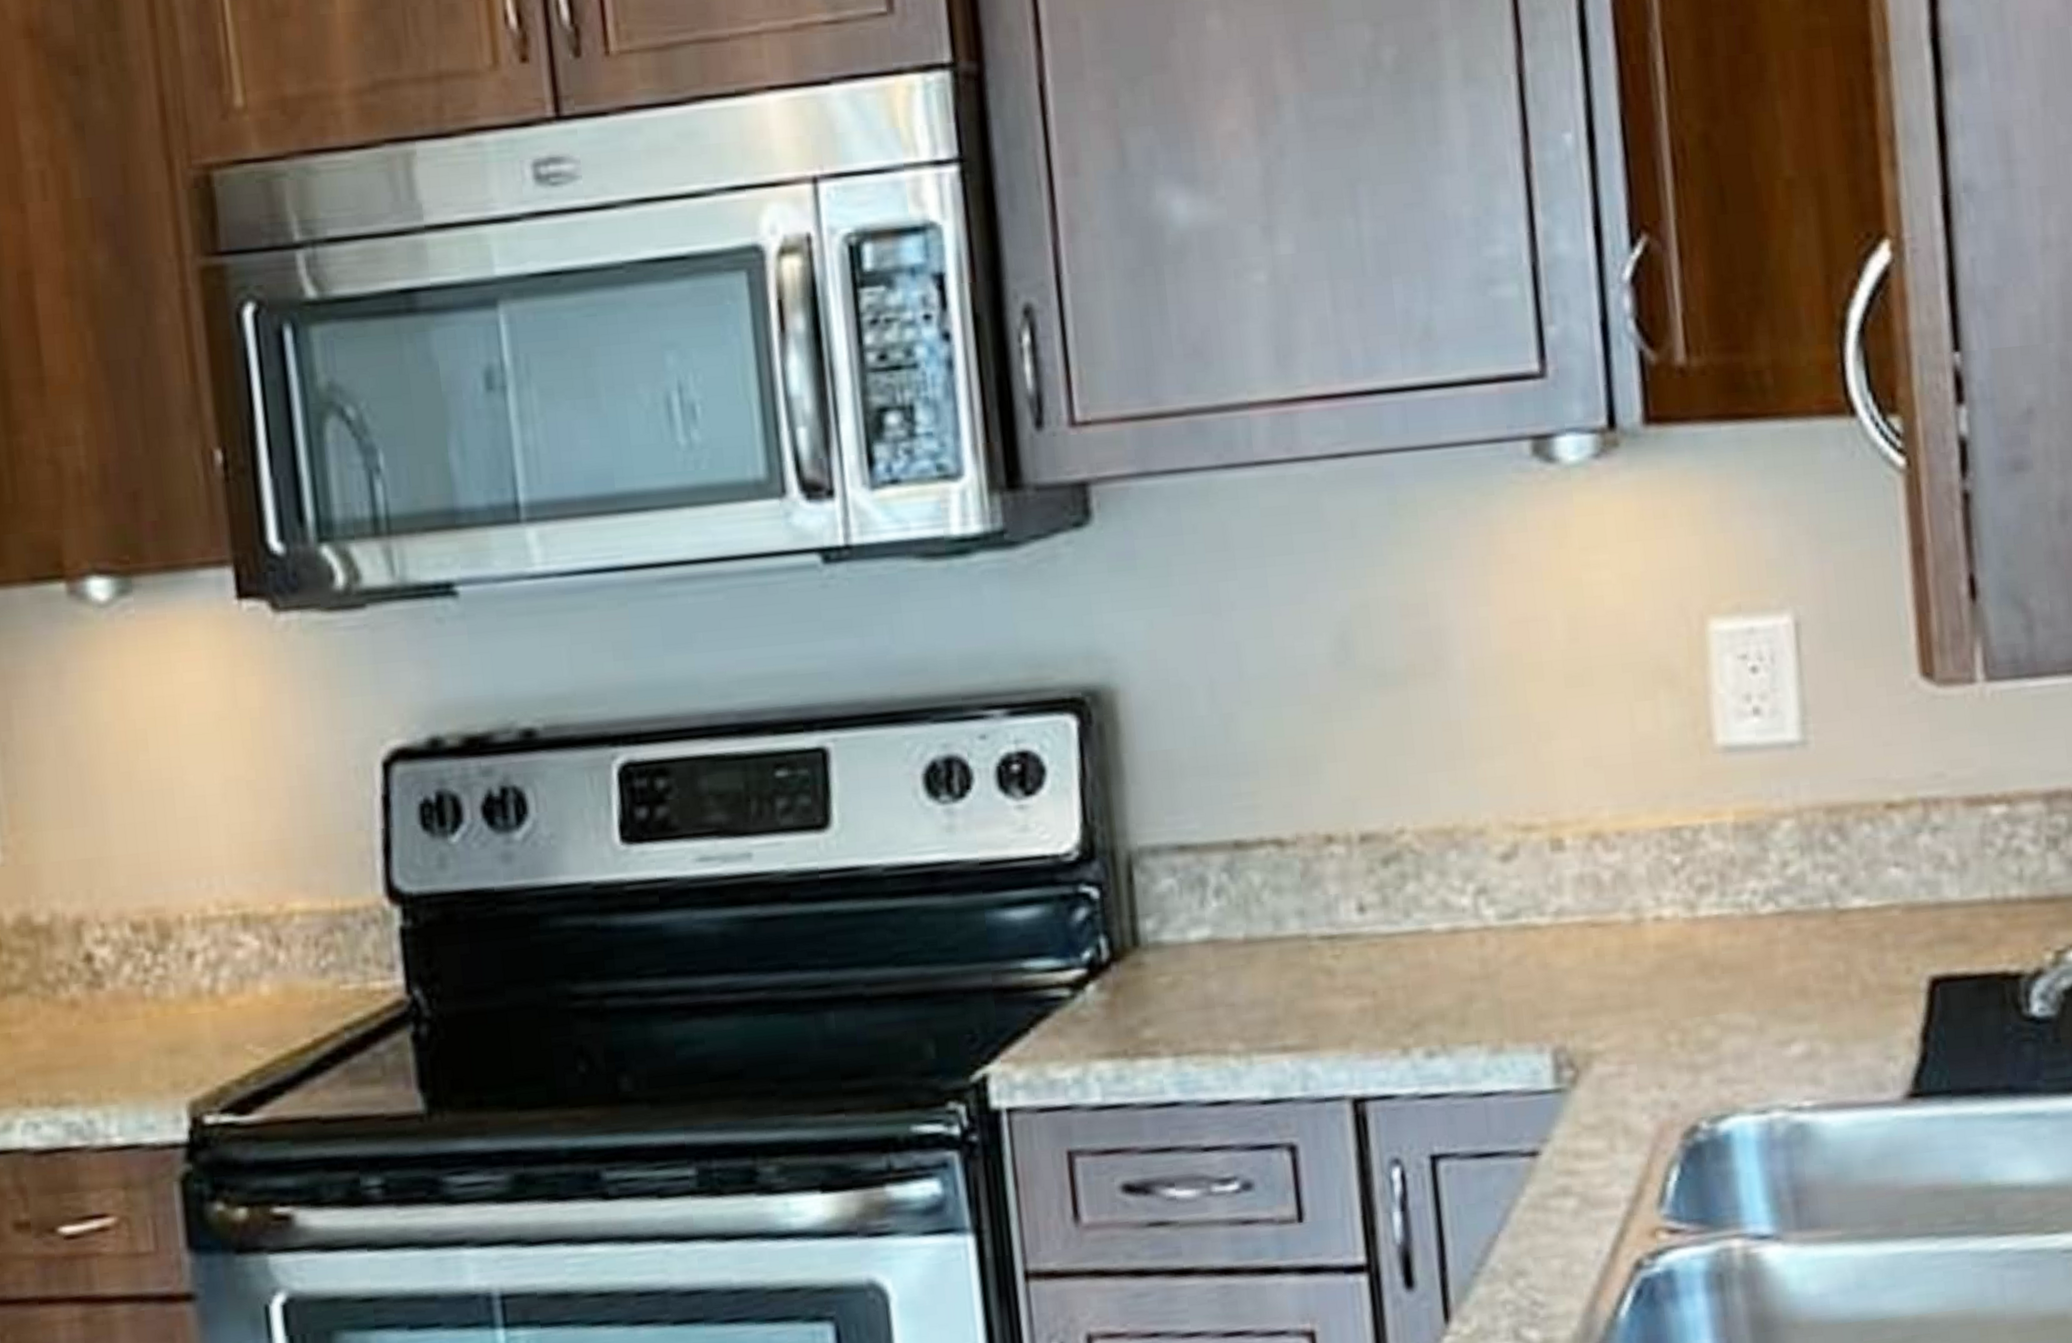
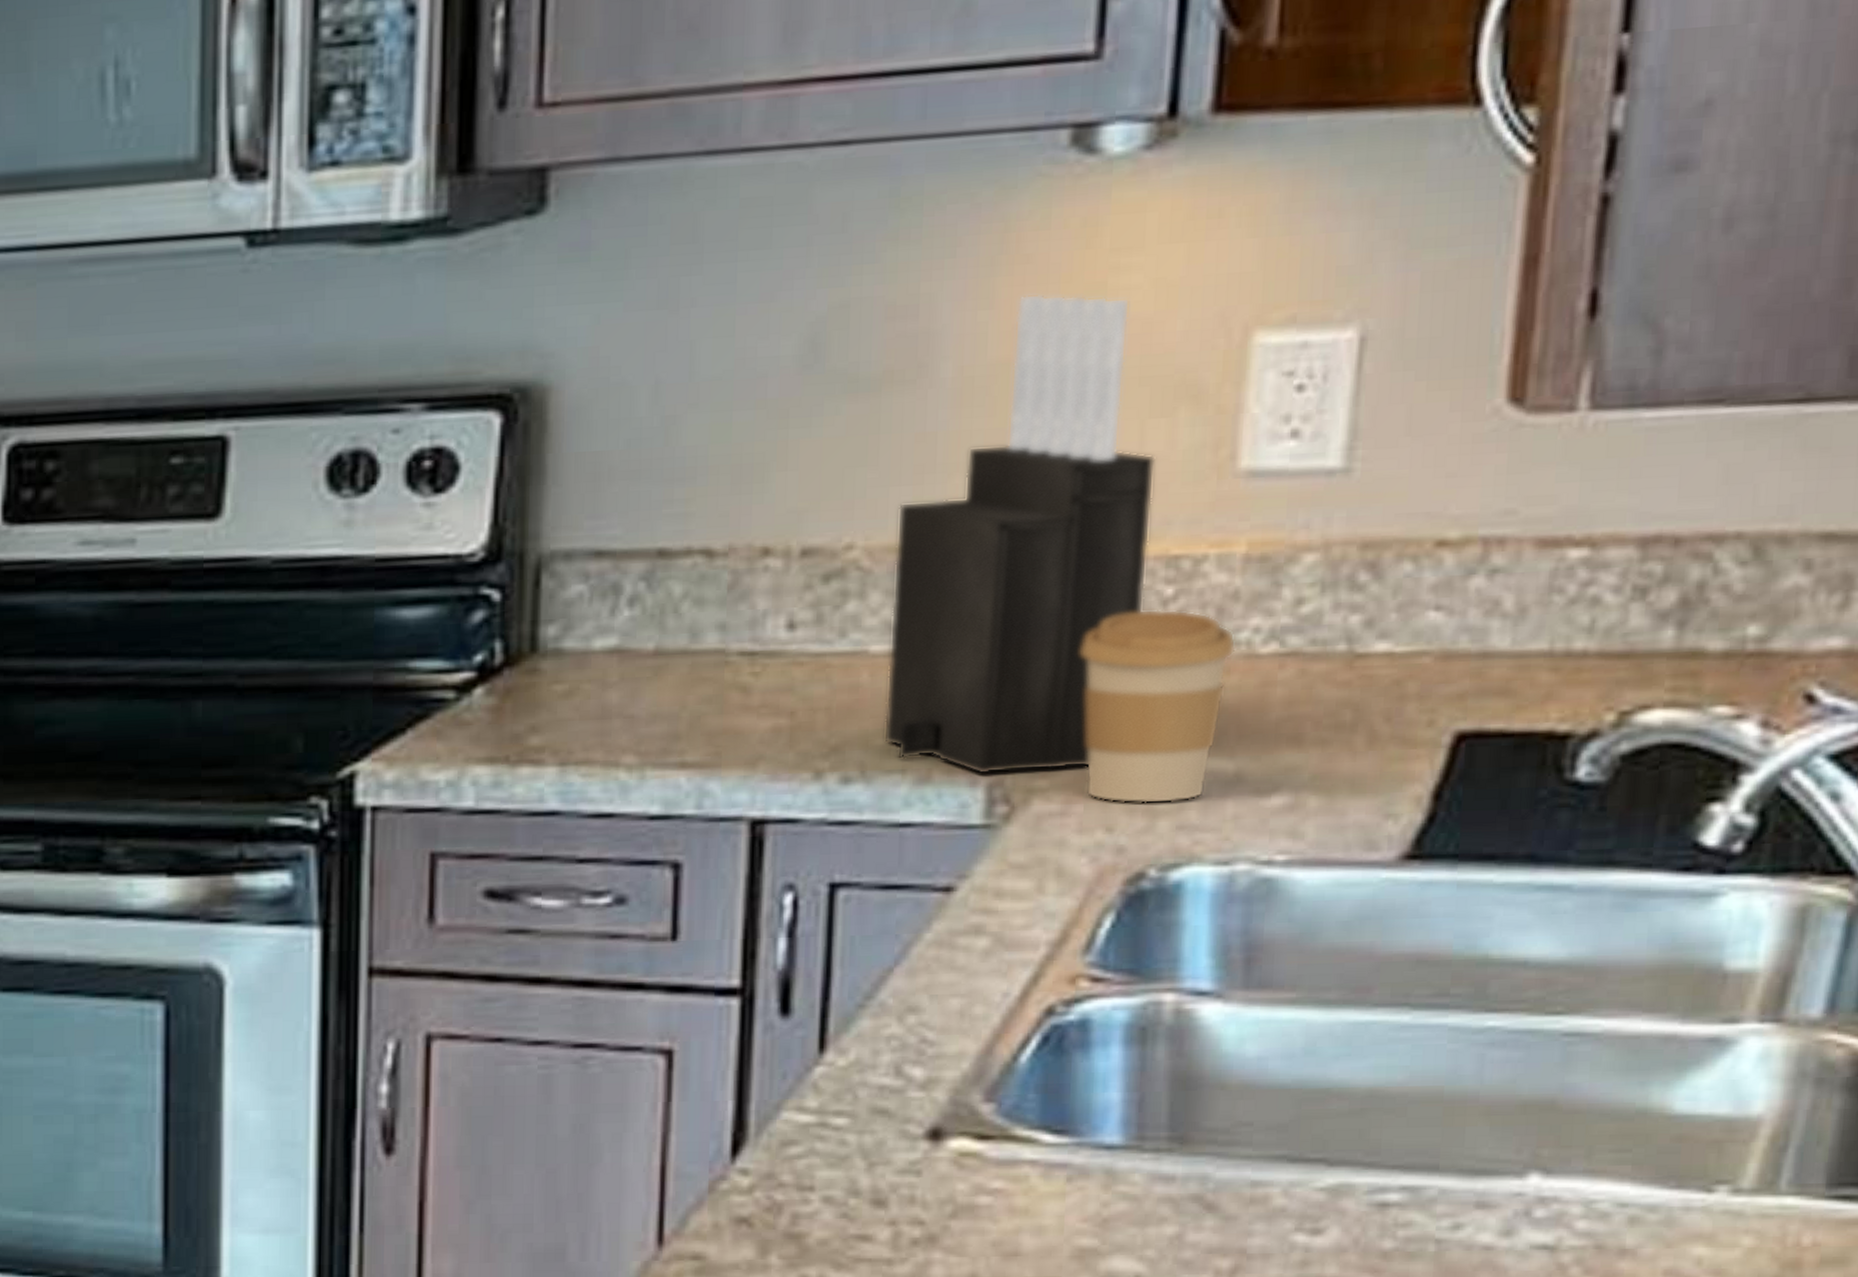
knife block: none [1437,590,1660,1042] -> present [883,293,1156,775]
coffee cup: none [1612,876,1741,1061] -> present [1080,608,1237,804]

